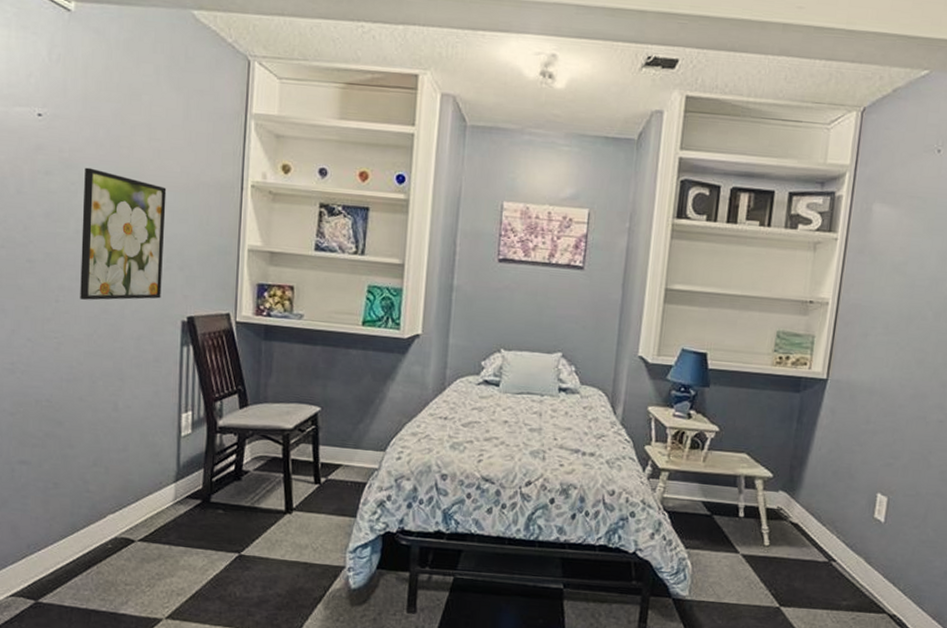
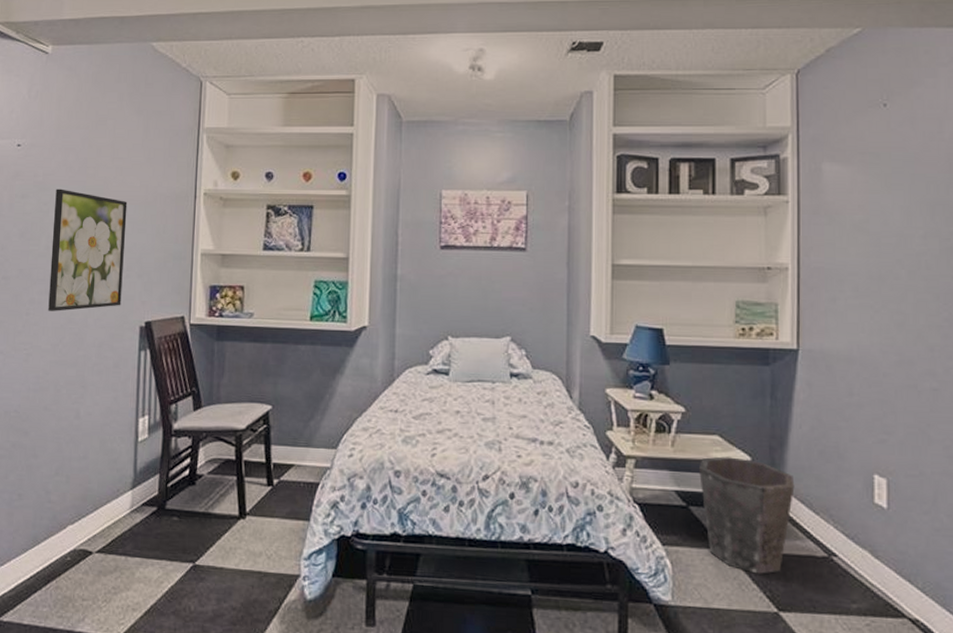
waste bin: none [725,472,808,575] -> present [699,456,795,574]

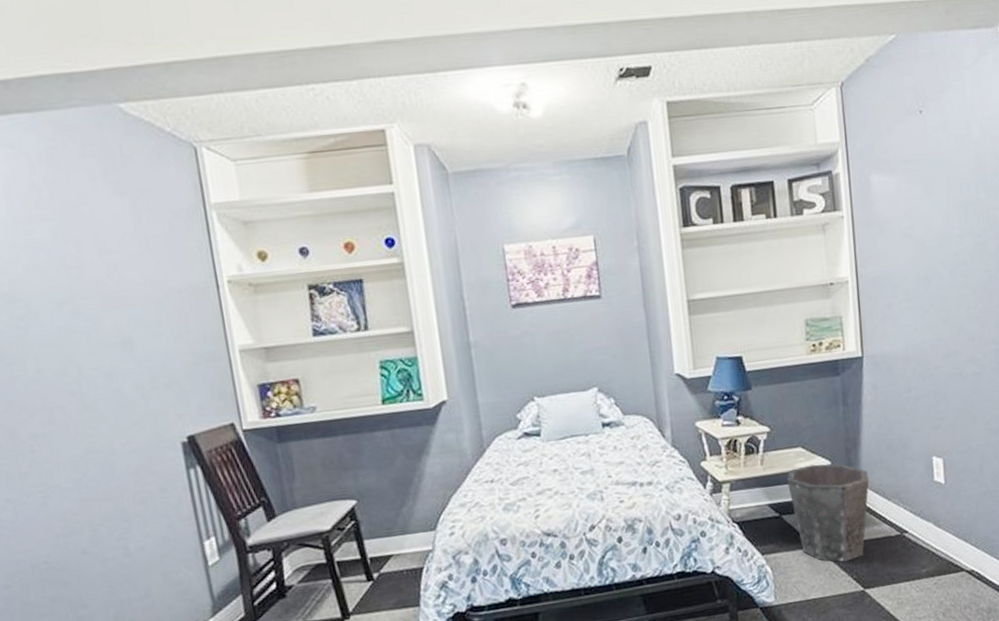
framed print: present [48,189,128,311] -> none [31,297,152,444]

